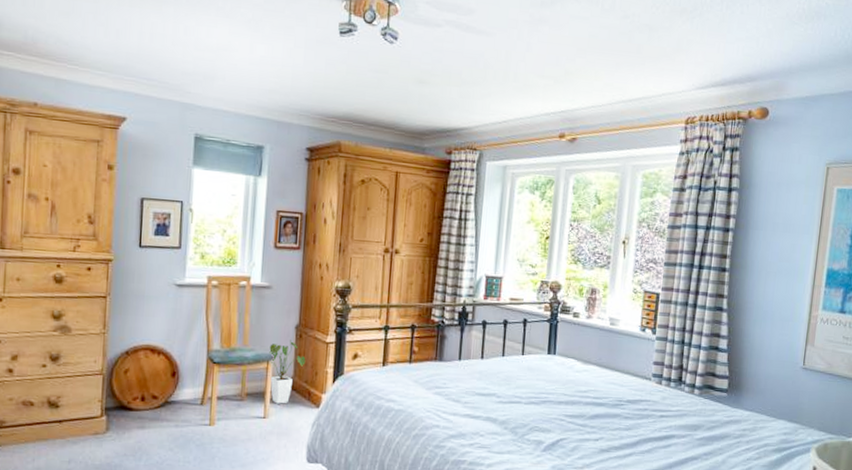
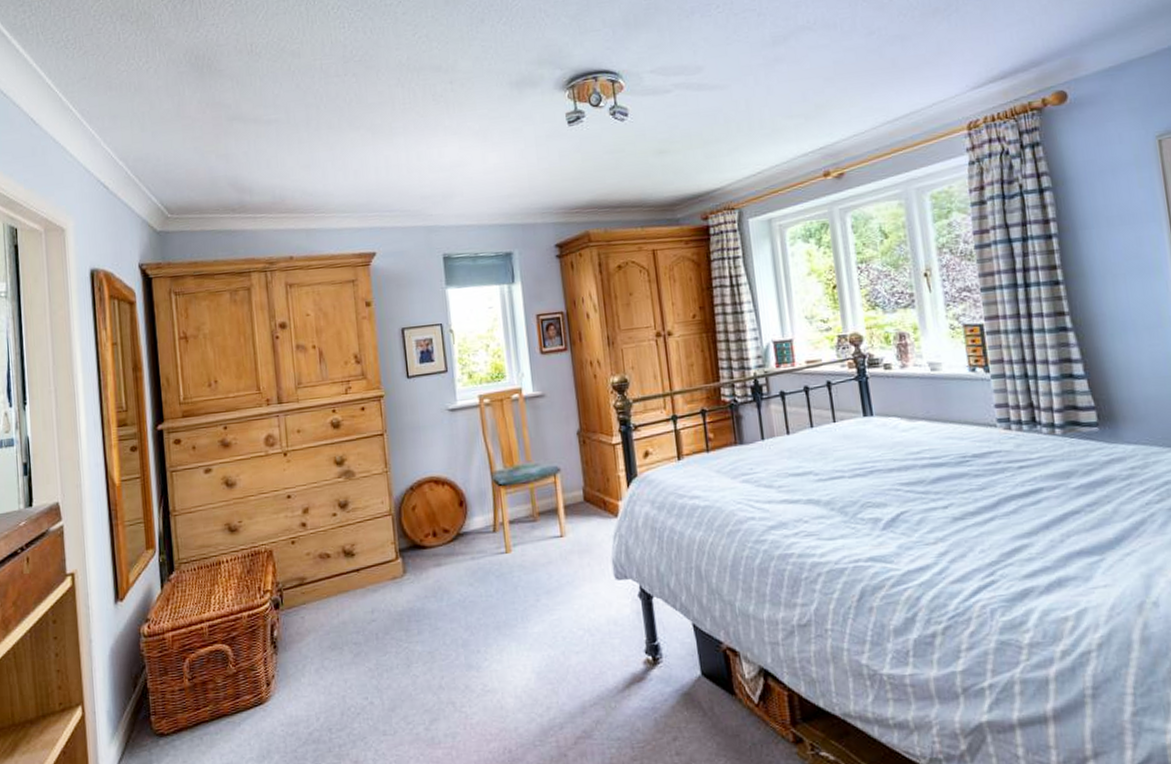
house plant: present [269,340,306,404] -> none [553,447,595,519]

